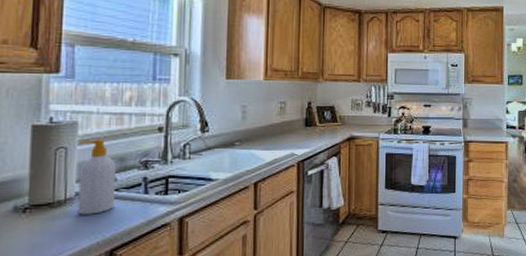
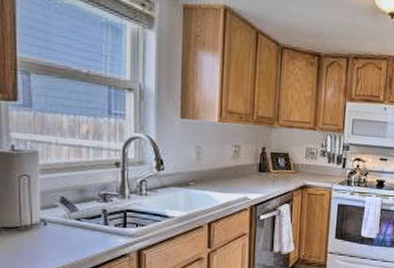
soap bottle: present [77,139,117,215] -> none [40,169,78,240]

